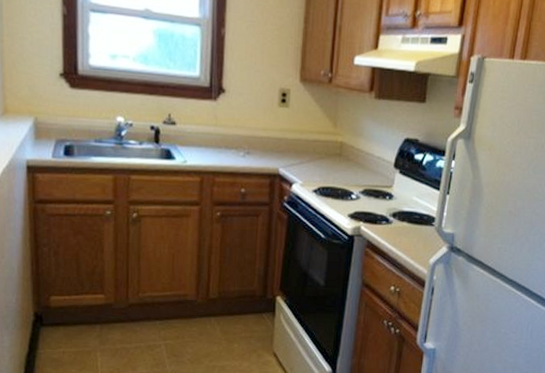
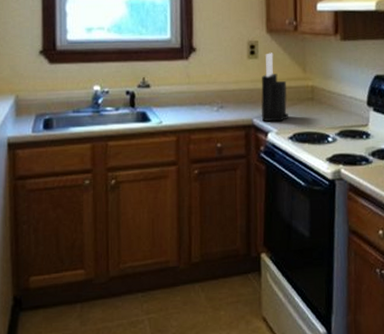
knife block: none [287,103,315,174] -> present [261,52,288,122]

